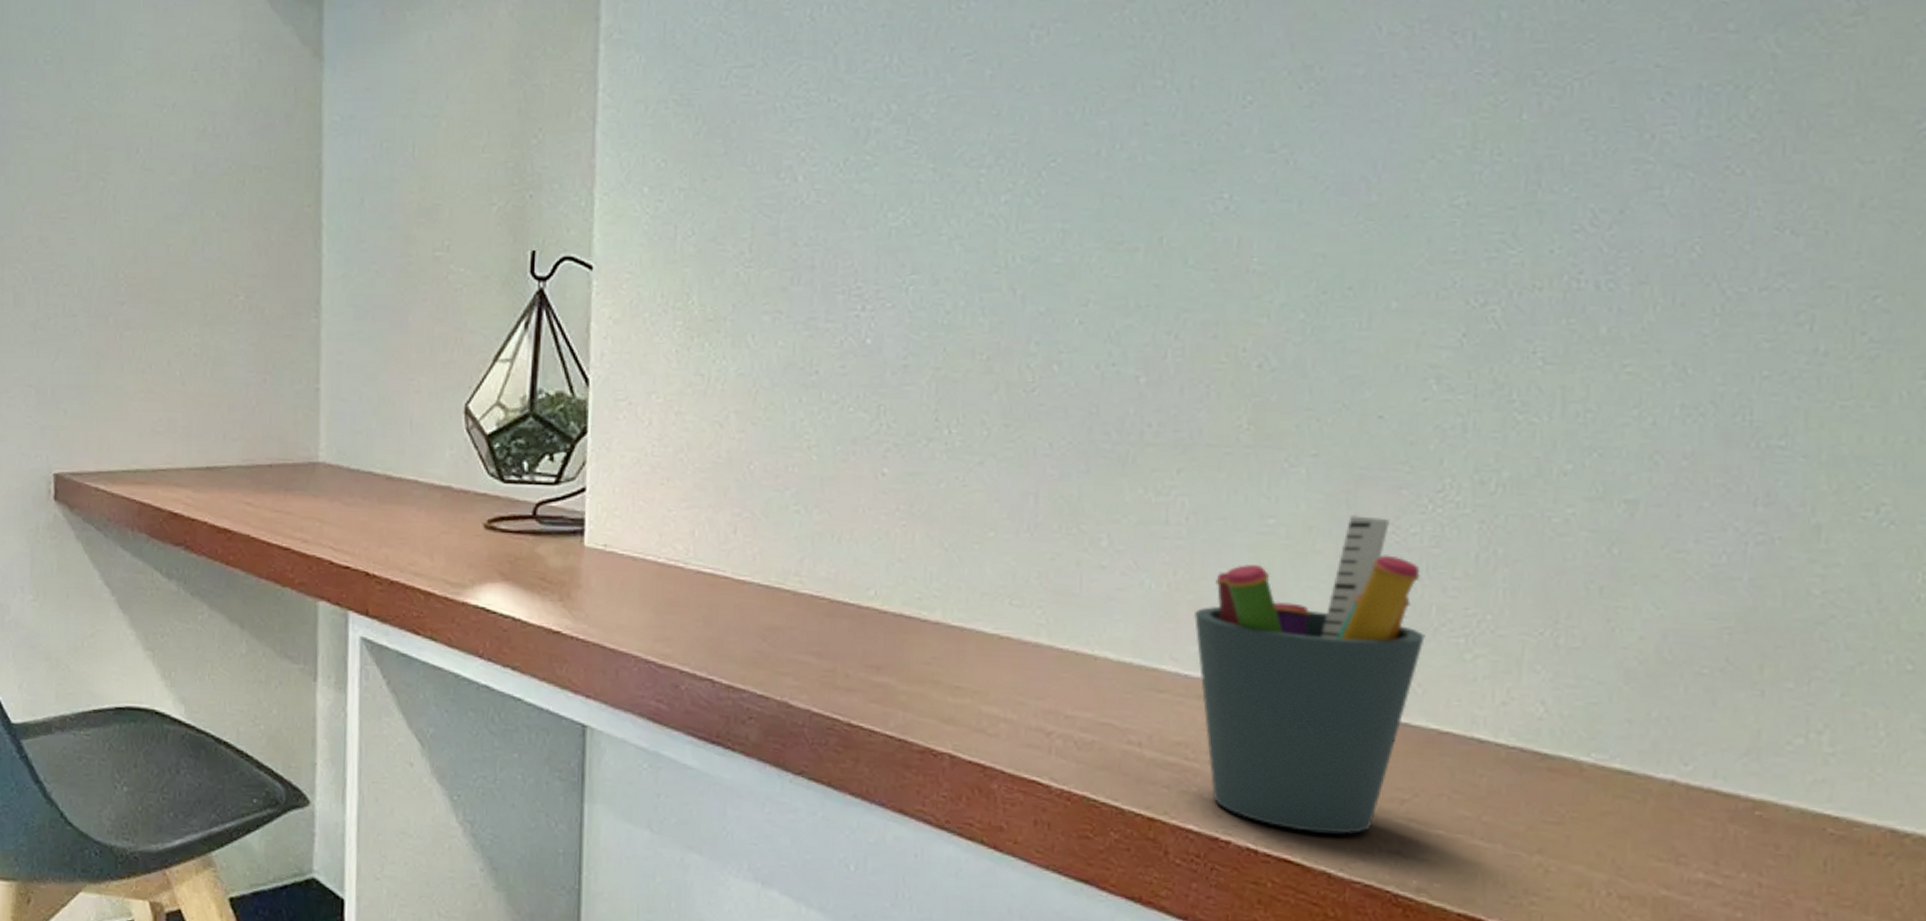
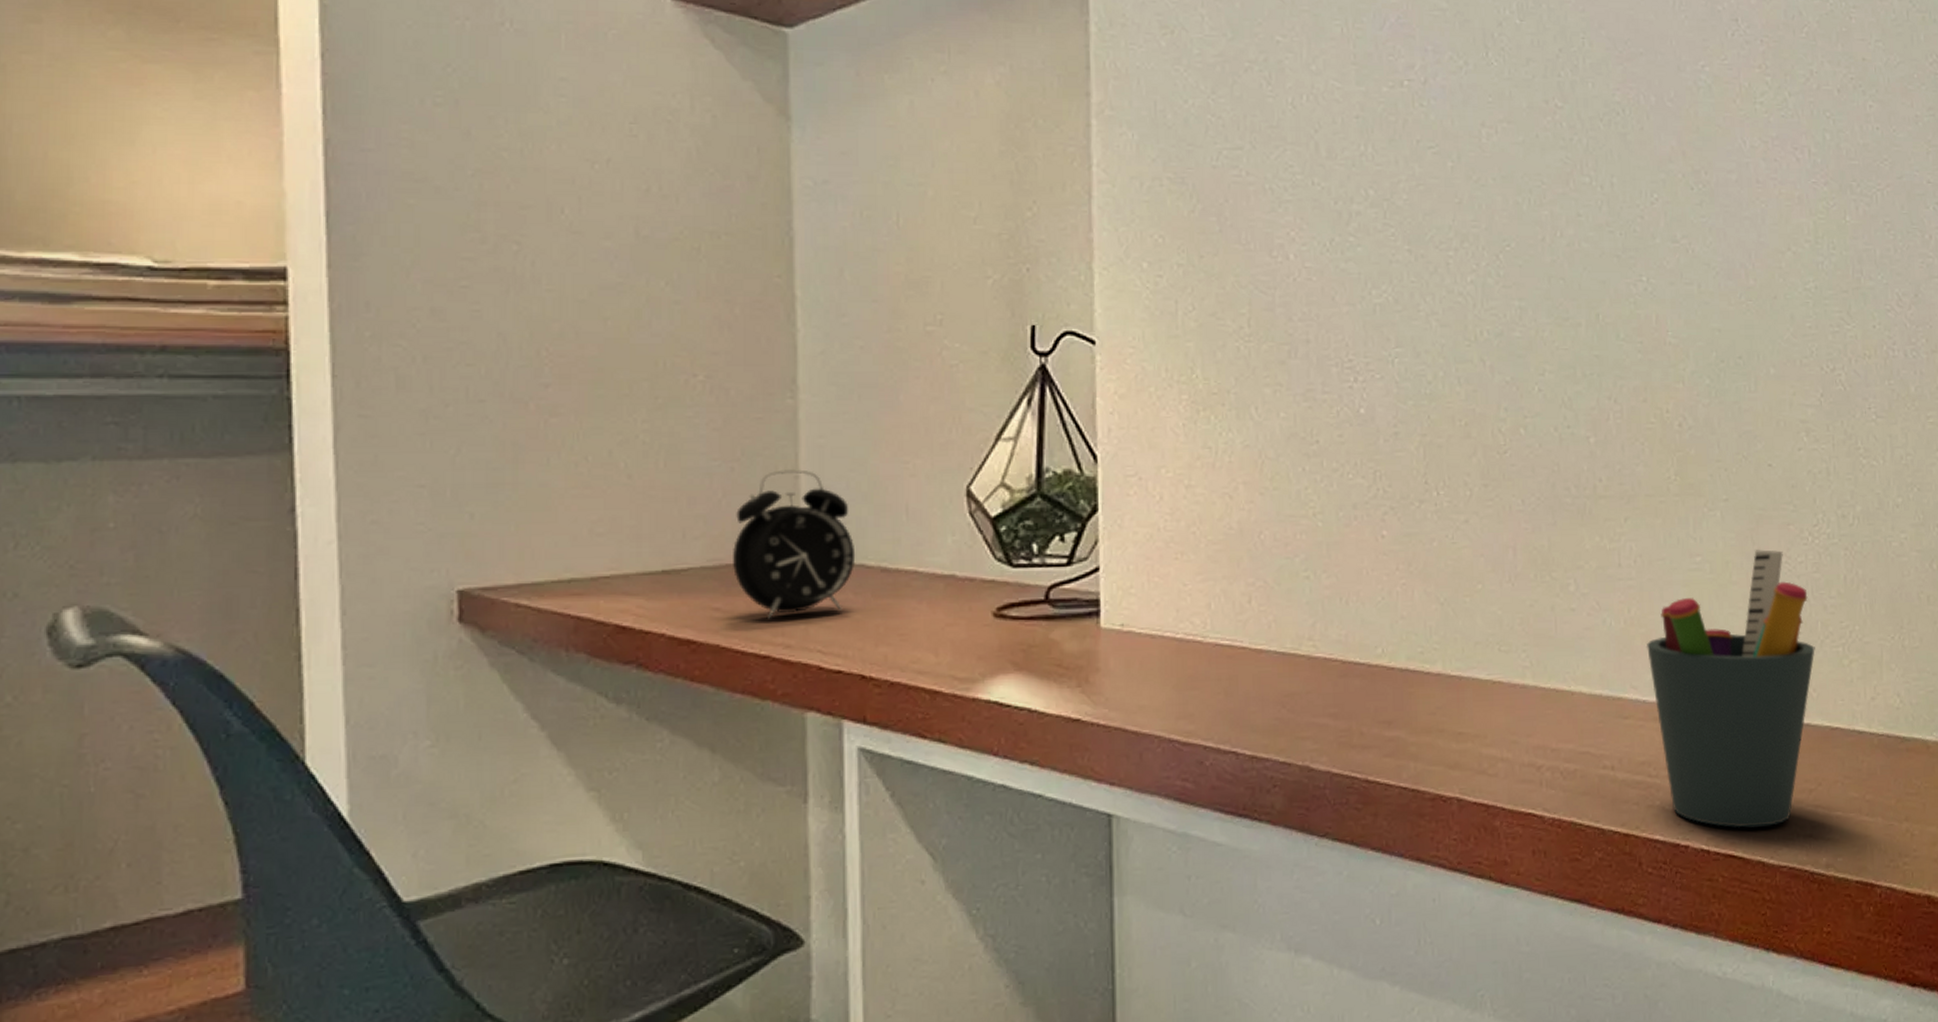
alarm clock: none [263,381,365,515] -> present [733,468,856,619]

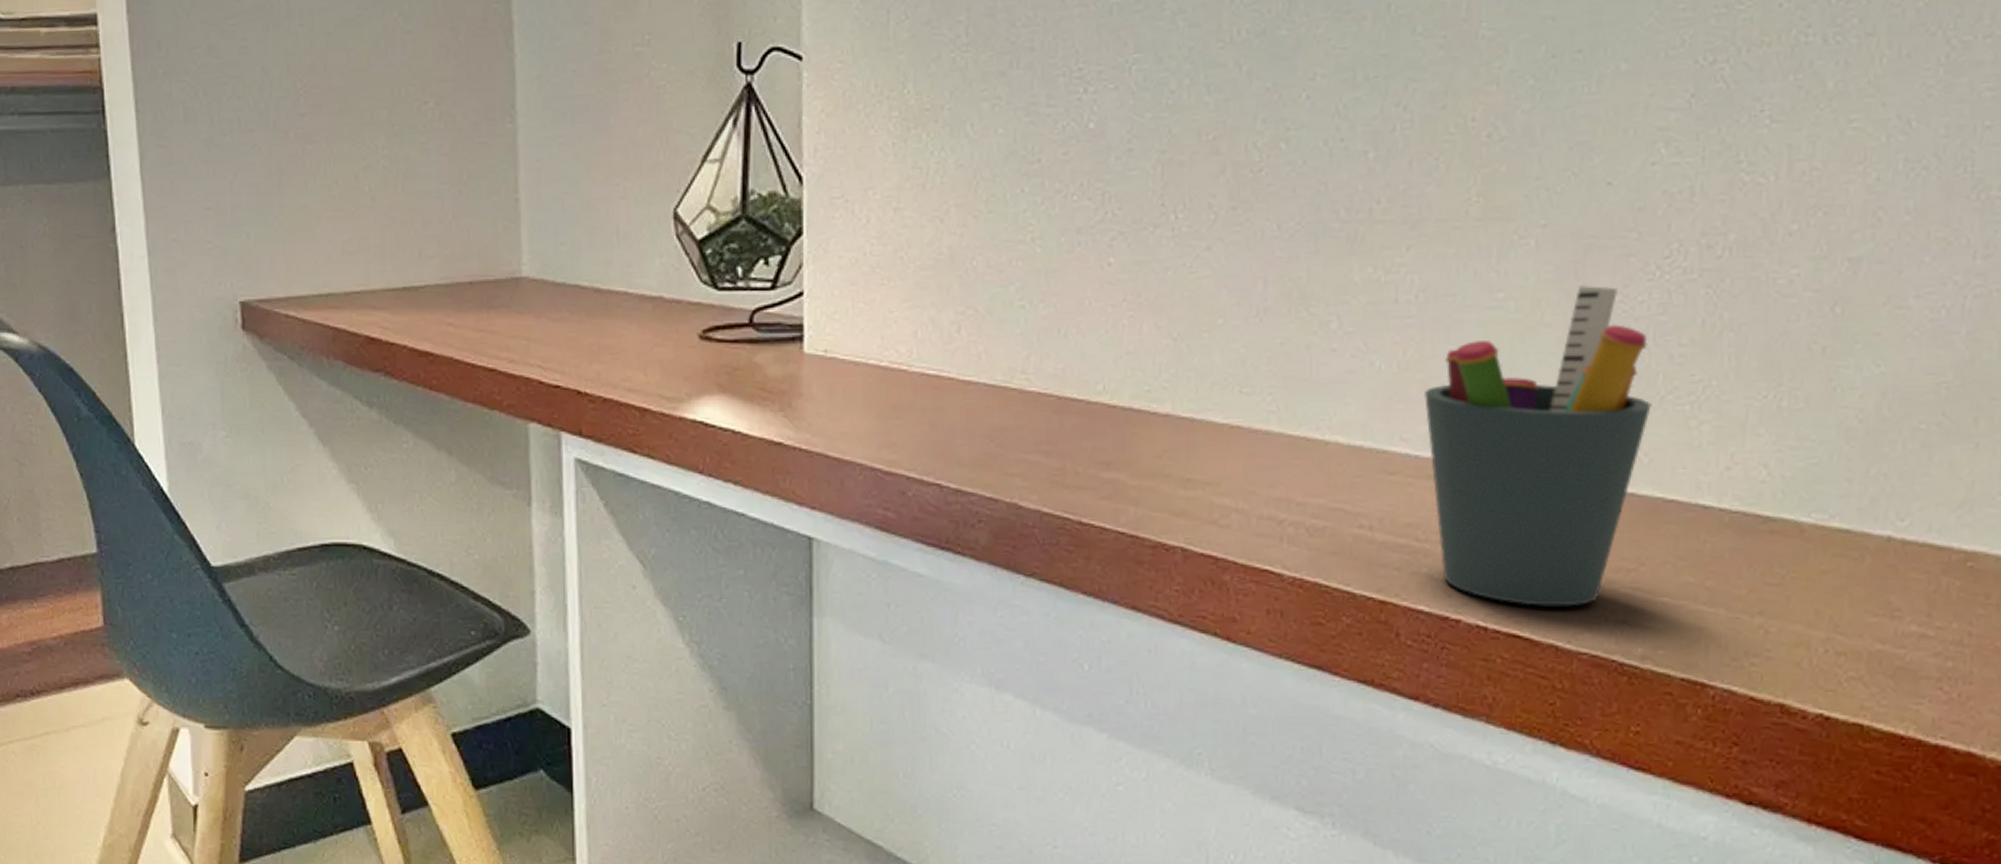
alarm clock: present [733,468,856,619] -> none [462,191,571,335]

